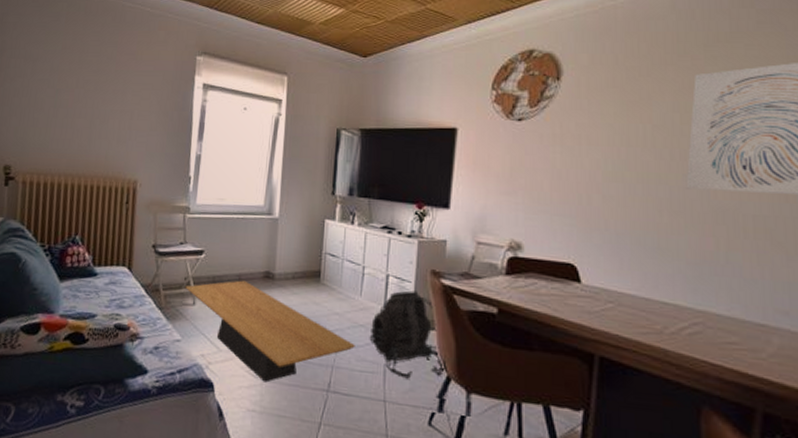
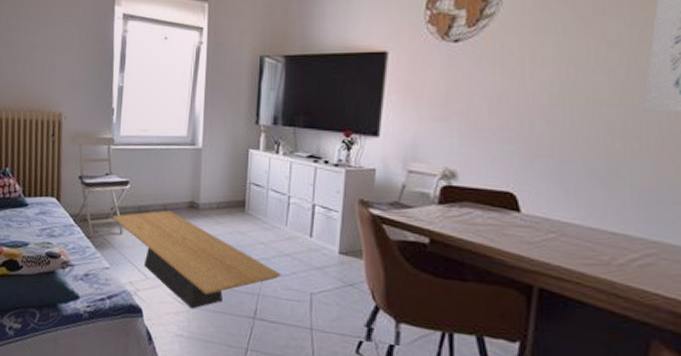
backpack: present [369,290,445,379] -> none [295,220,374,308]

